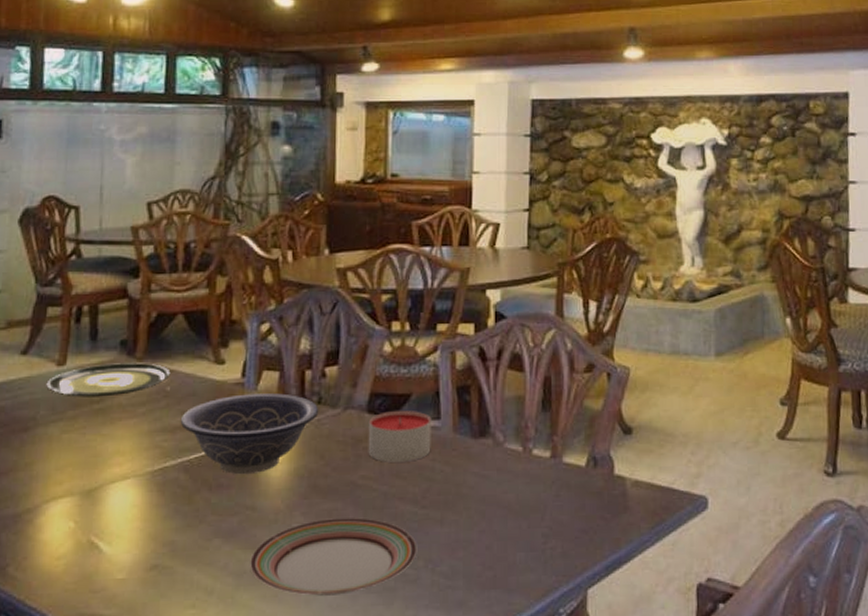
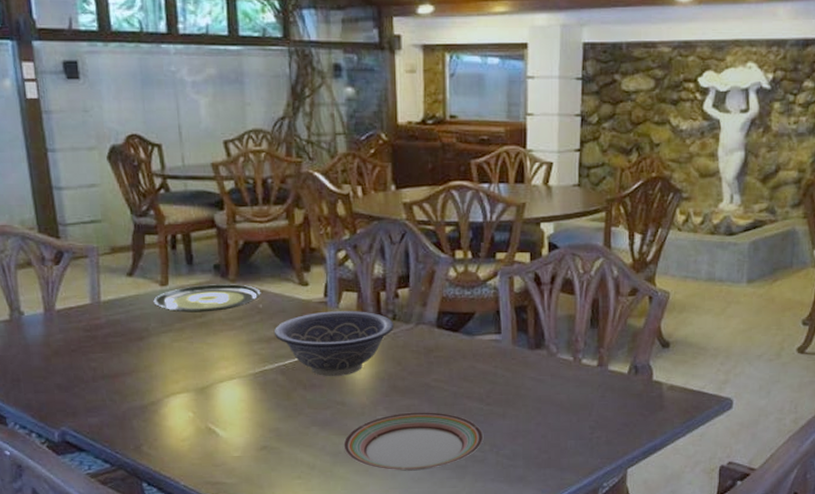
candle: present [368,411,431,462] -> none [438,326,494,368]

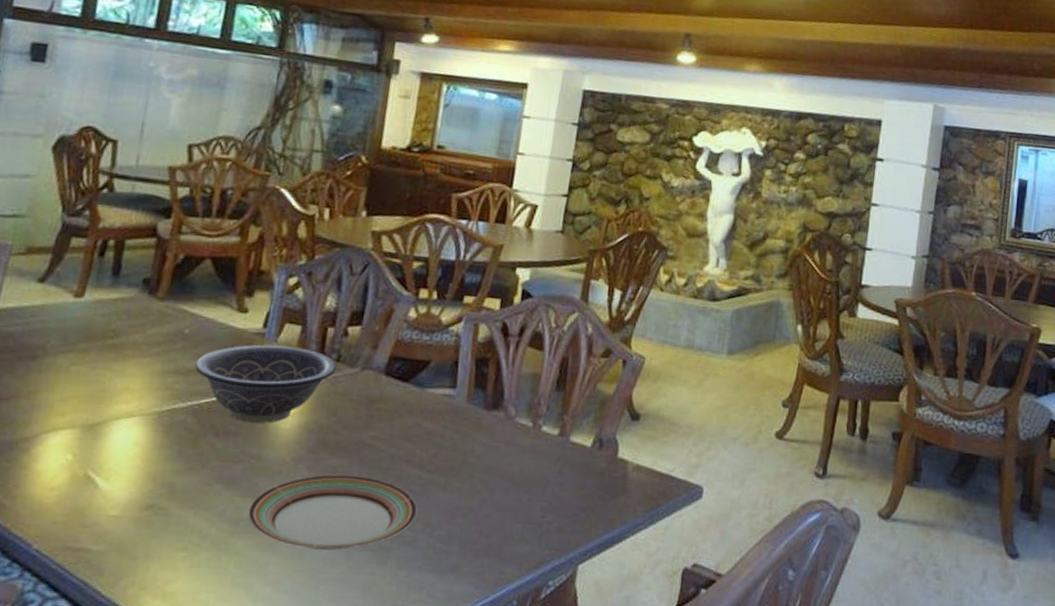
plate: present [153,284,261,313] -> none [60,300,191,333]

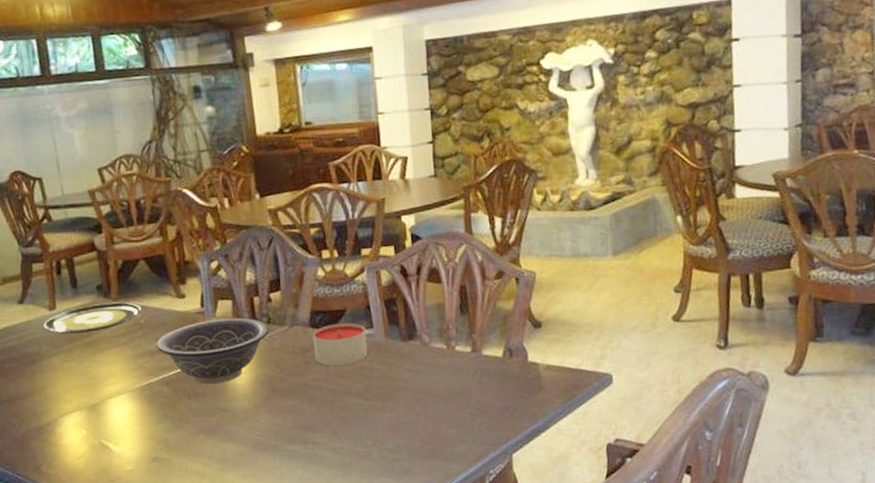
plate: none [60,300,191,333] -> present [43,302,142,334]
plate: present [248,474,418,550] -> none [230,411,366,473]
candle: none [380,375,447,427] -> present [312,323,368,366]

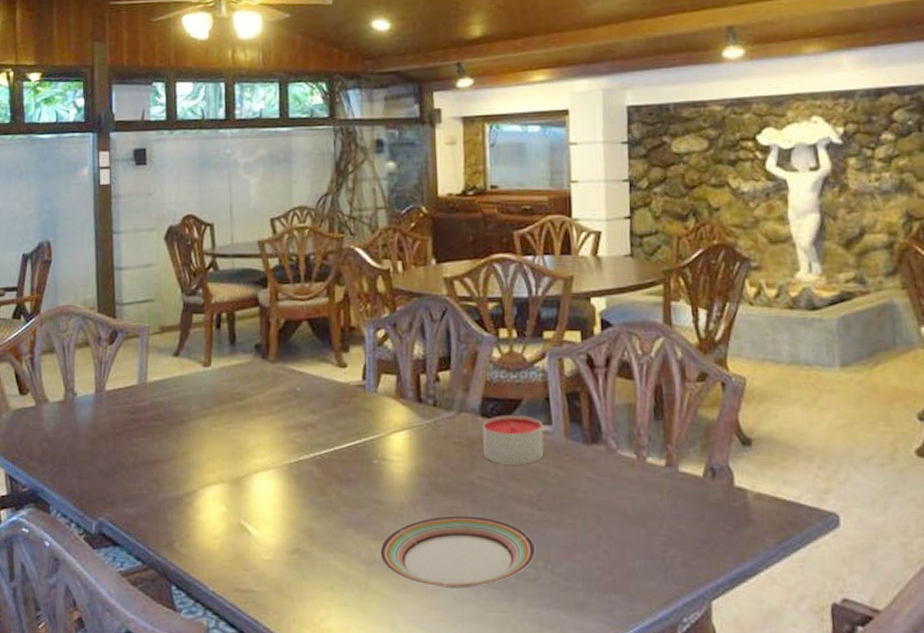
plate: present [43,302,142,334] -> none [196,365,300,395]
decorative bowl: present [156,317,270,385] -> none [310,396,435,471]
plate: none [230,411,366,473] -> present [380,515,536,589]

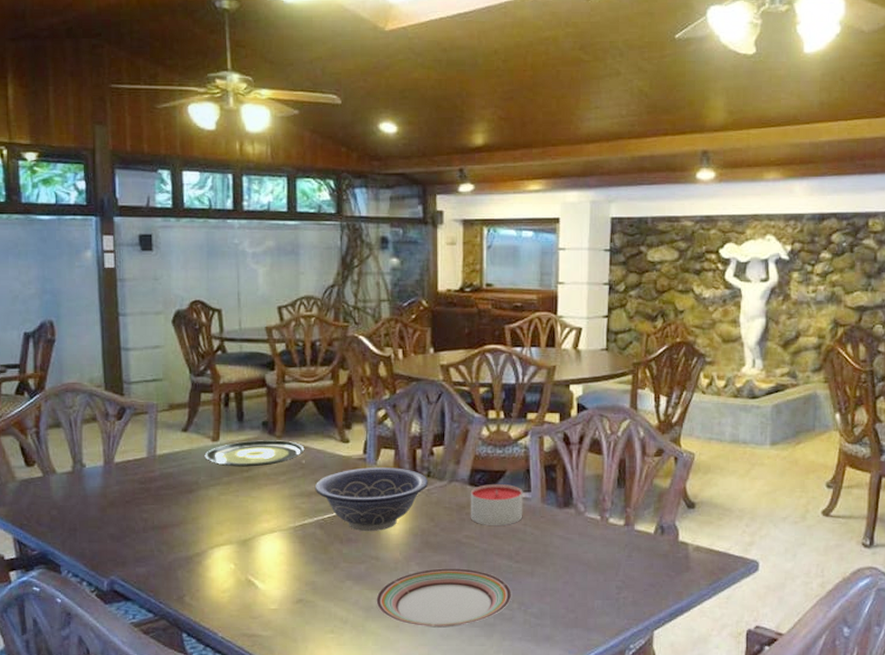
plate: none [196,365,300,395] -> present [204,440,305,467]
decorative bowl: none [310,396,435,471] -> present [314,467,429,532]

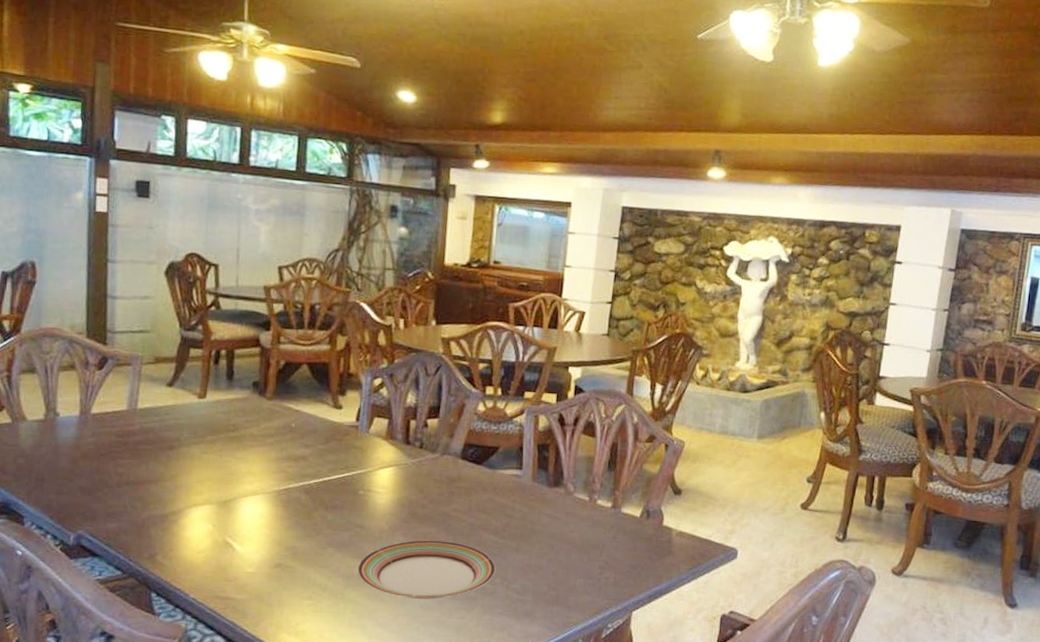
plate: present [204,440,305,467] -> none [189,400,296,427]
decorative bowl: present [314,467,429,532] -> none [302,435,421,500]
candle: present [470,484,523,525] -> none [460,459,515,501]

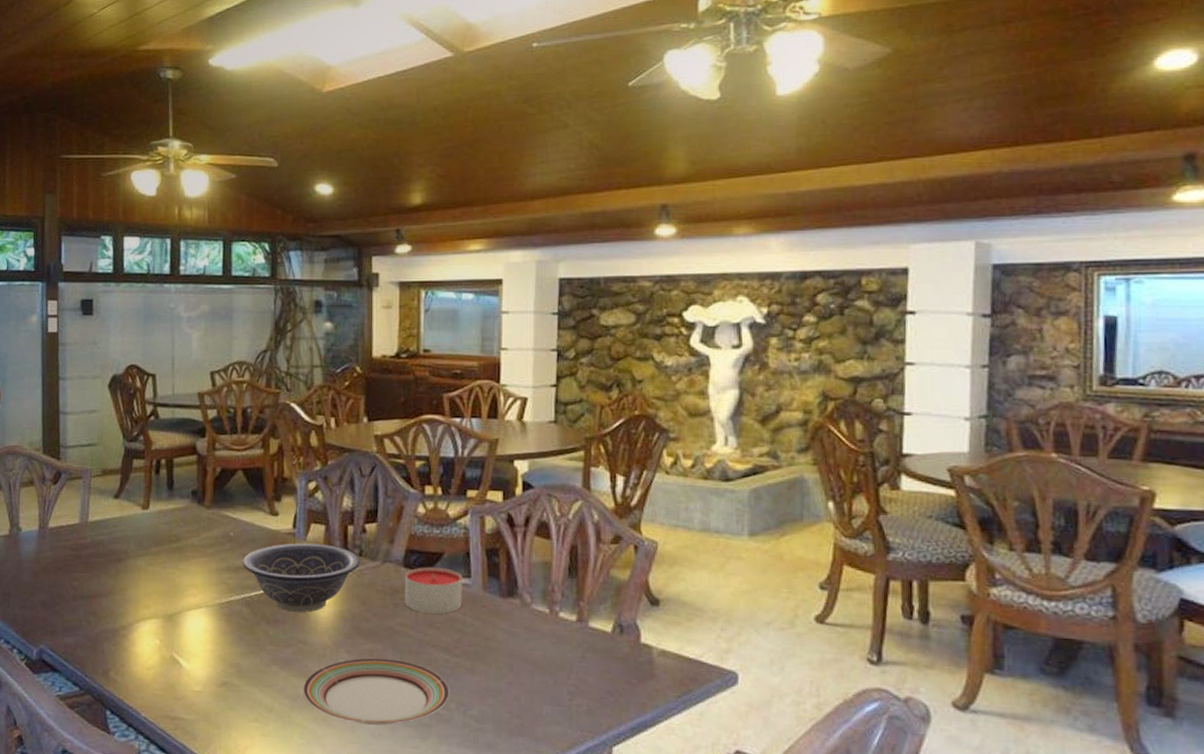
decorative bowl: none [302,435,421,500] -> present [242,543,361,613]
candle: none [460,459,515,501] -> present [404,567,462,614]

